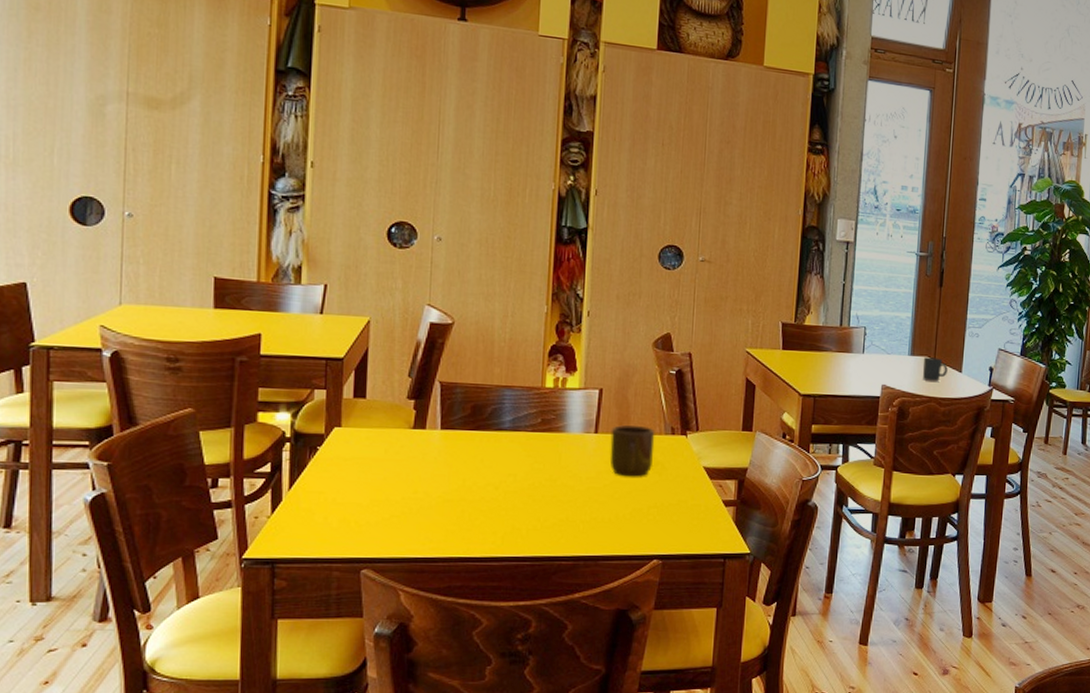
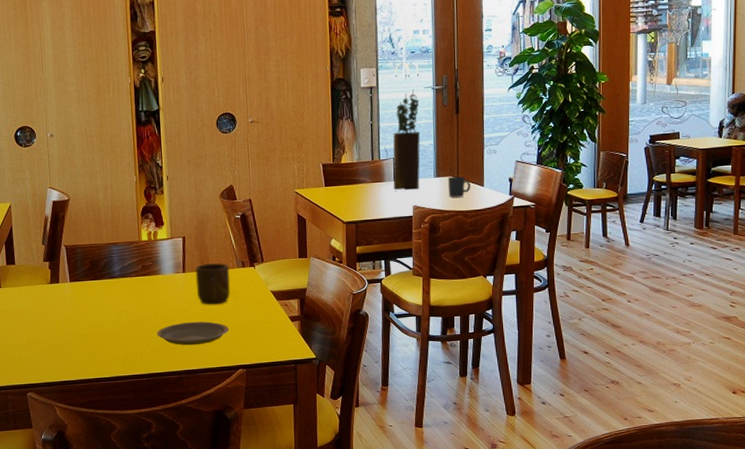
plate: none [551,495,647,526] -> present [157,321,230,346]
vase: none [861,251,901,369] -> present [393,89,420,192]

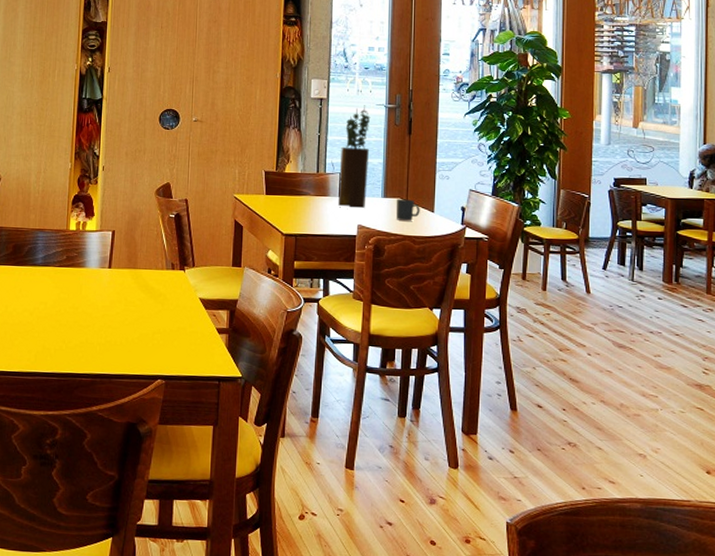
plate: present [157,321,230,346] -> none [74,321,152,348]
mug: present [195,263,231,305] -> none [121,261,158,307]

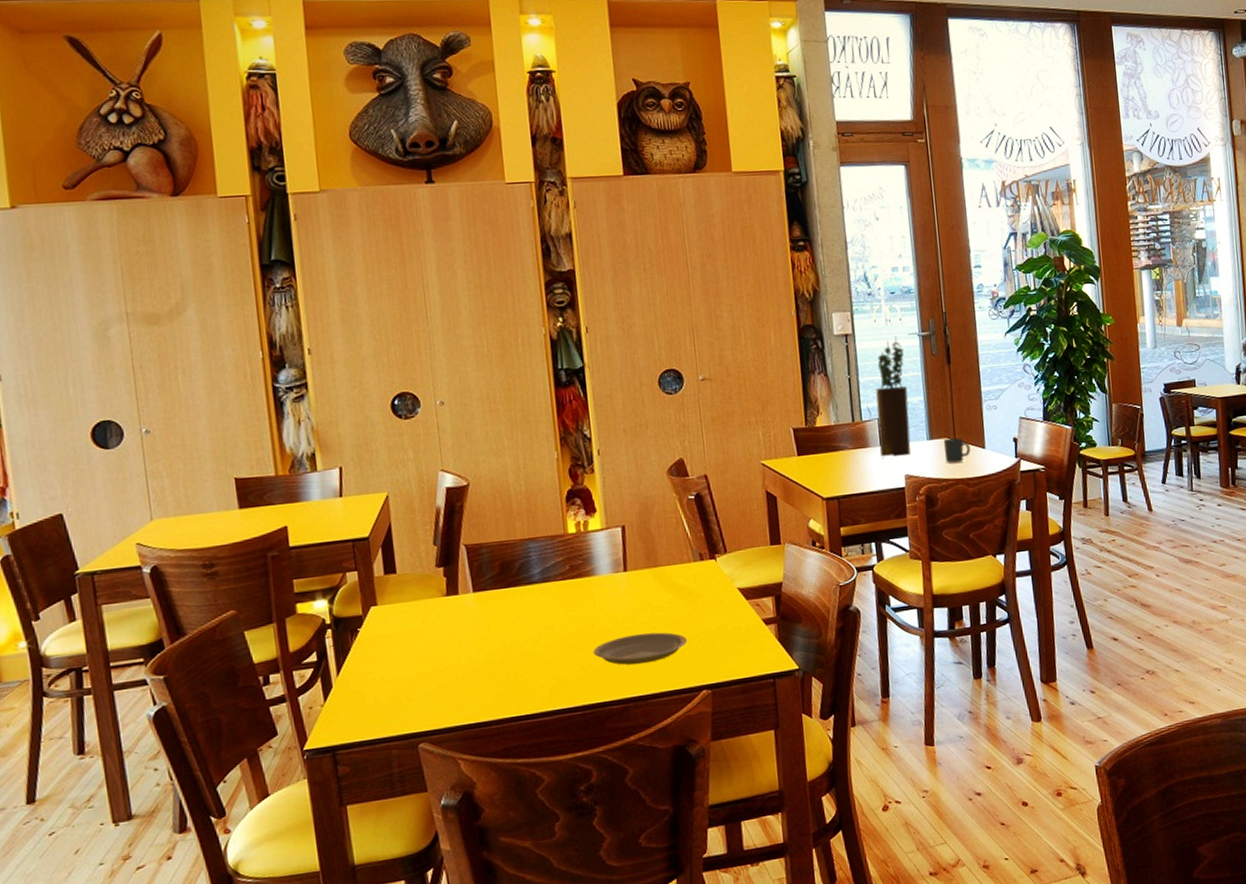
plate: none [74,321,152,348] -> present [593,632,688,665]

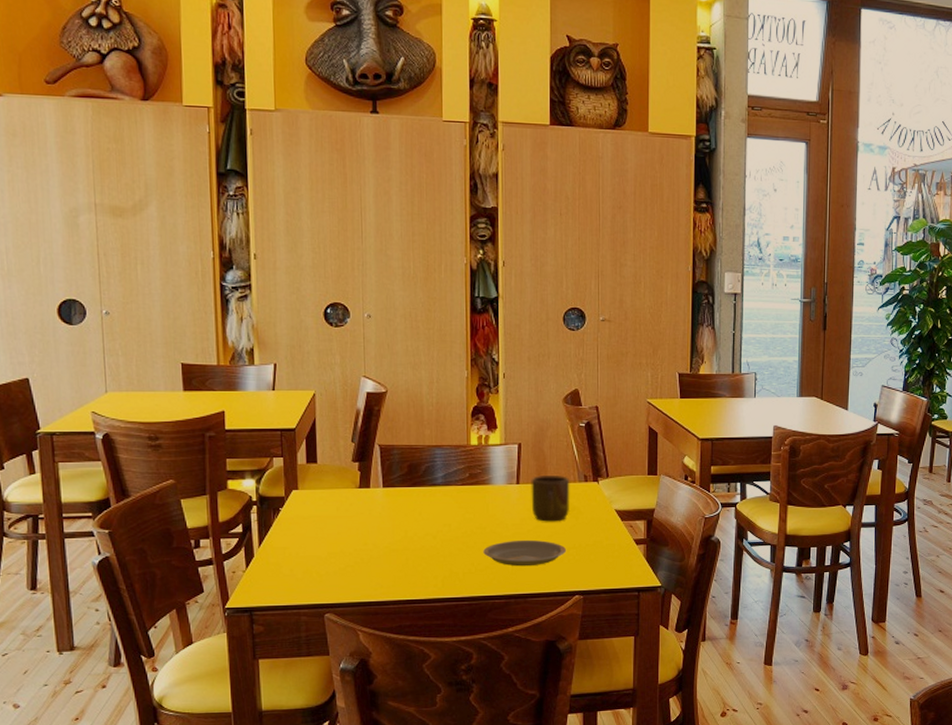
mug: none [639,556,688,610] -> present [531,476,570,522]
vase: present [876,336,911,459] -> none [753,300,786,411]
mug: present [943,437,971,463] -> none [811,397,834,420]

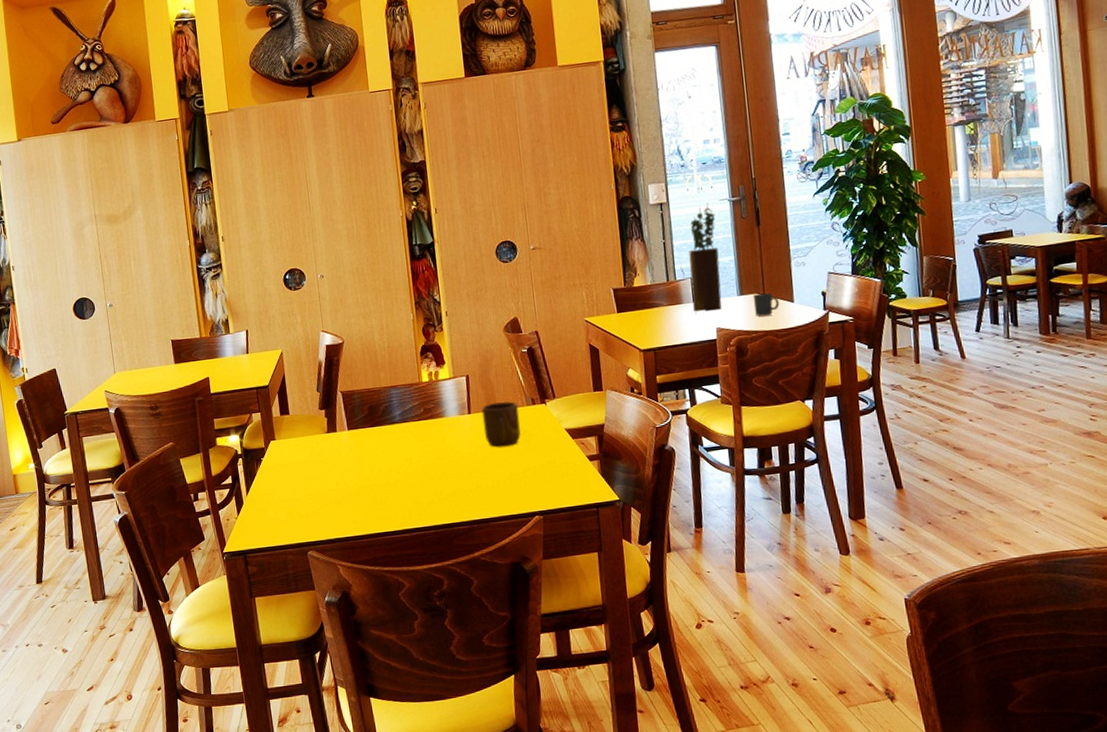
plate: present [483,539,567,567] -> none [443,465,523,493]
vase: none [753,300,786,411] -> present [689,202,722,314]
mug: none [811,397,834,420] -> present [752,292,779,317]

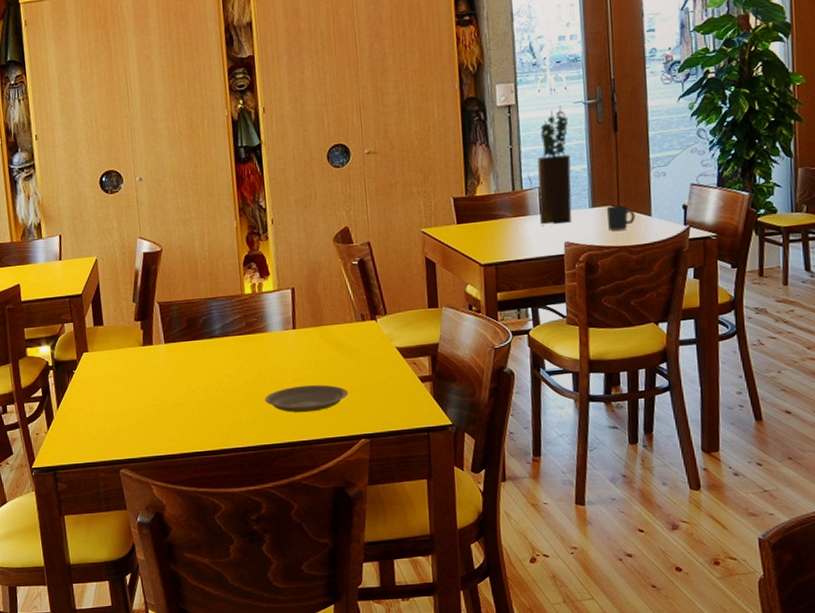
plate: none [443,465,523,493] -> present [265,384,349,413]
mug: present [481,401,522,447] -> none [307,317,350,365]

